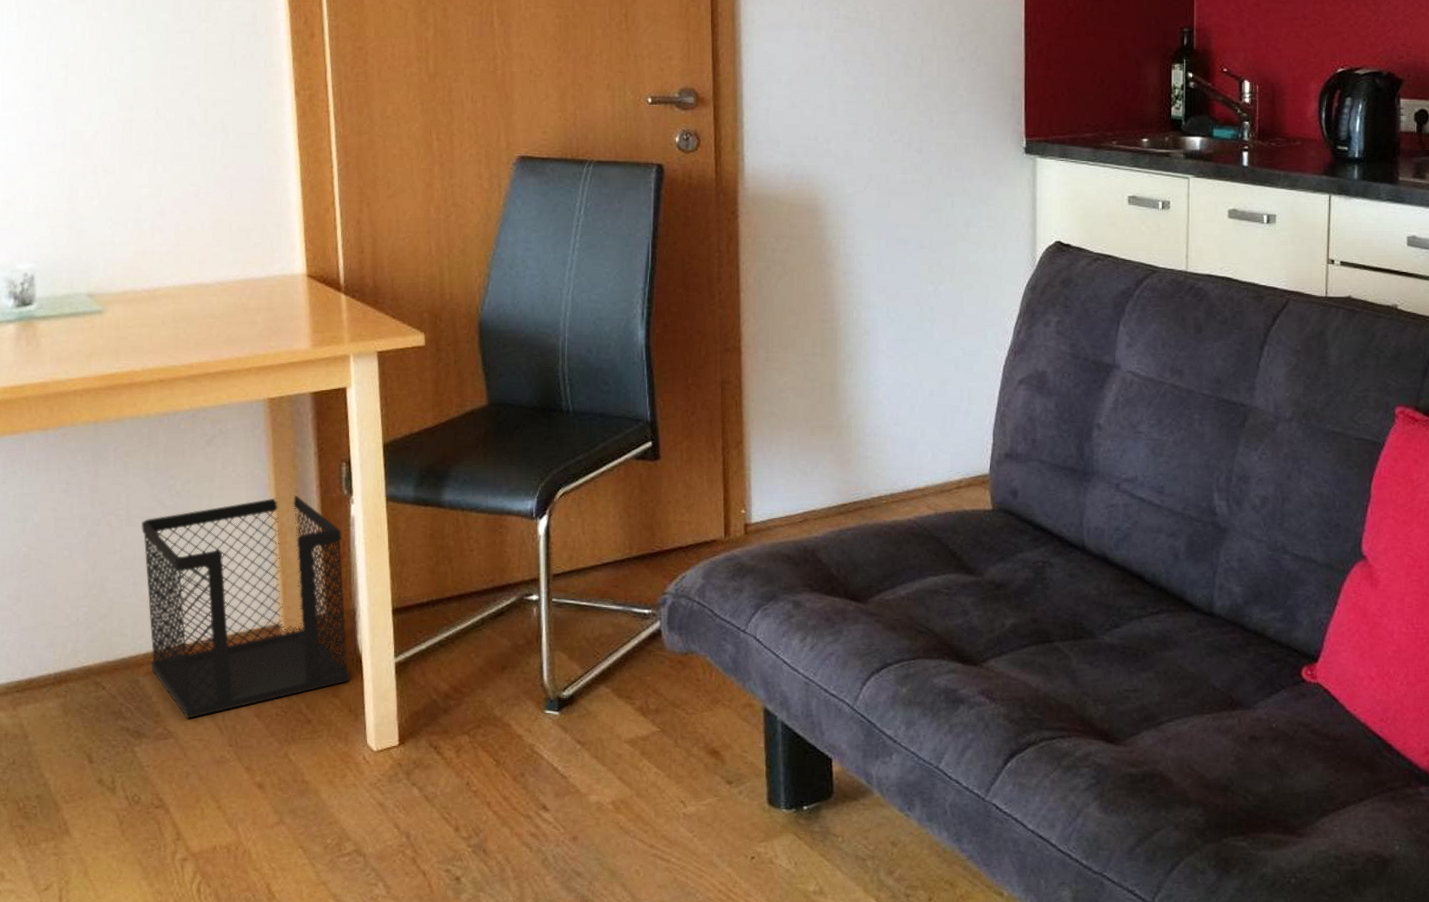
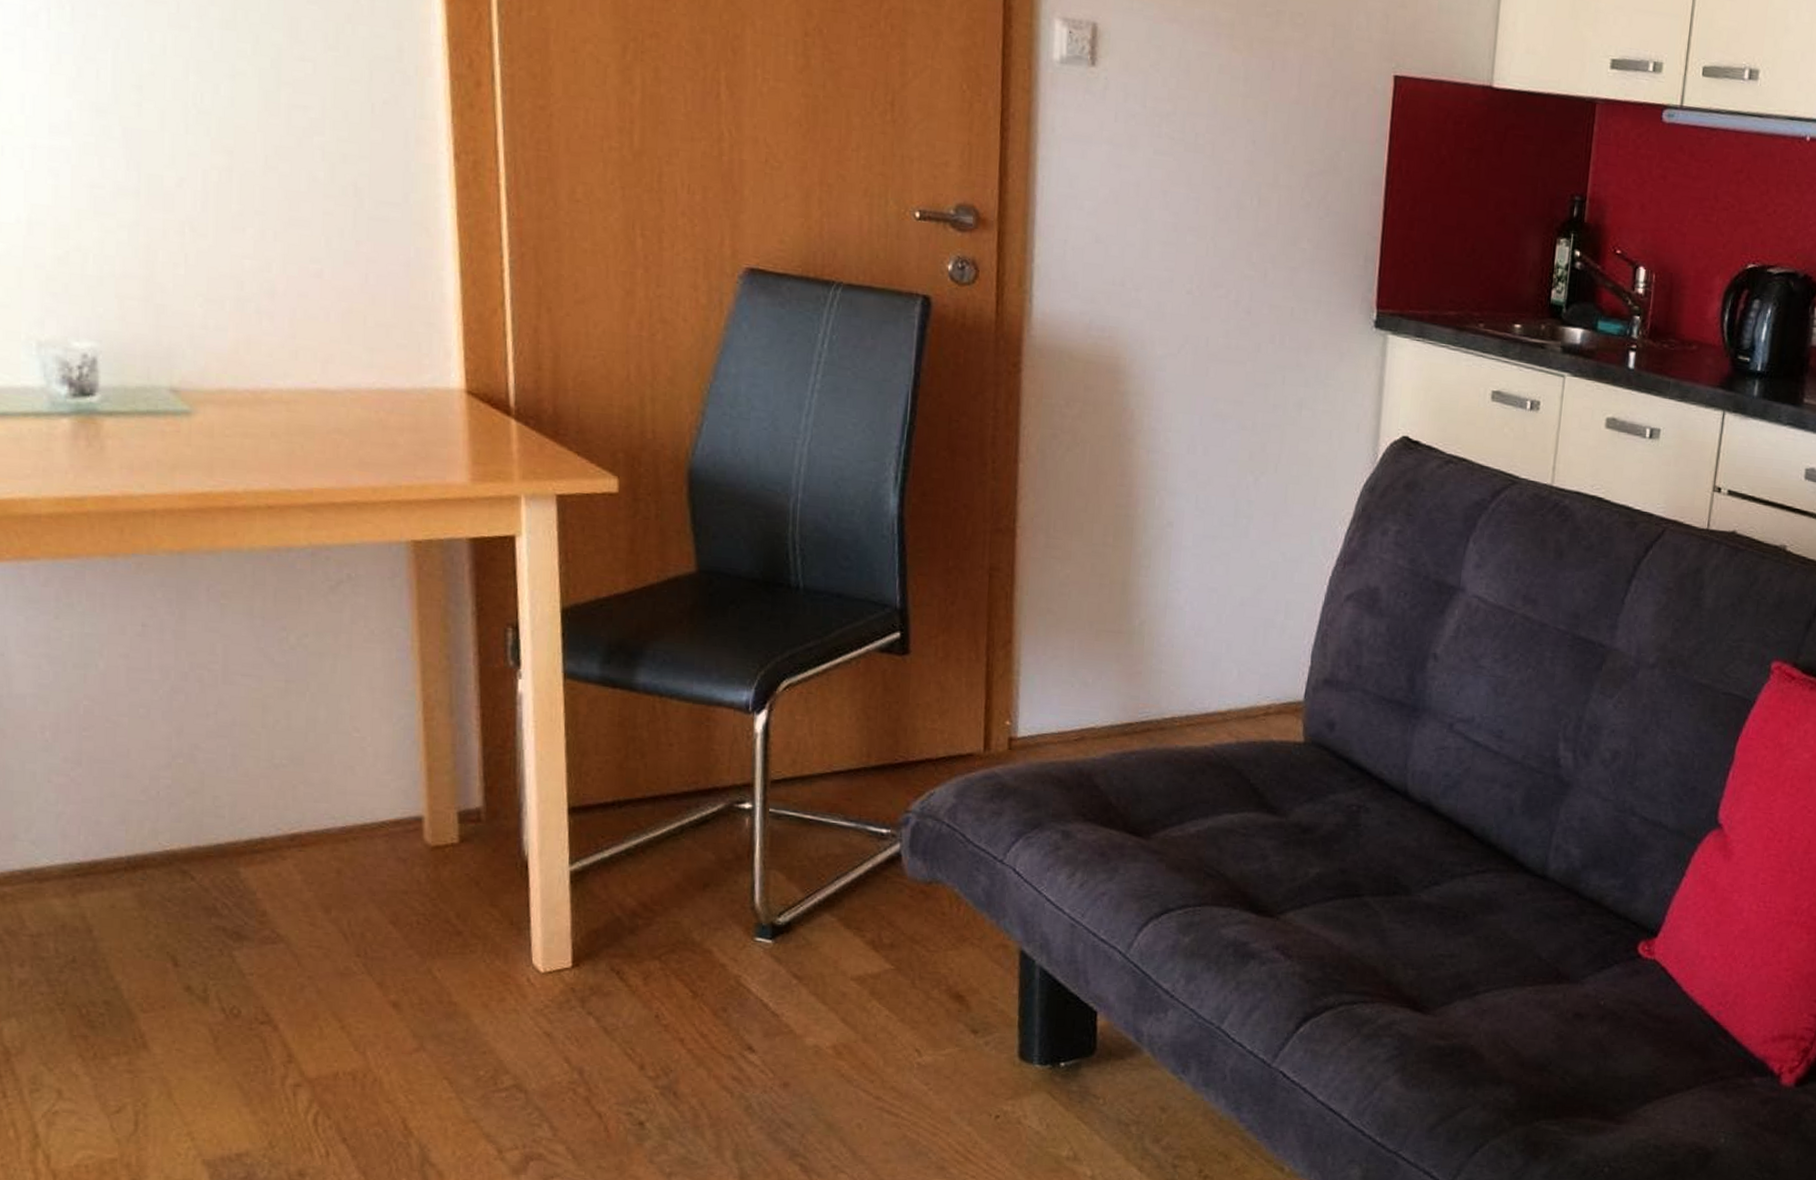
wastebasket: present [141,495,351,720] -> none [242,661,513,922]

